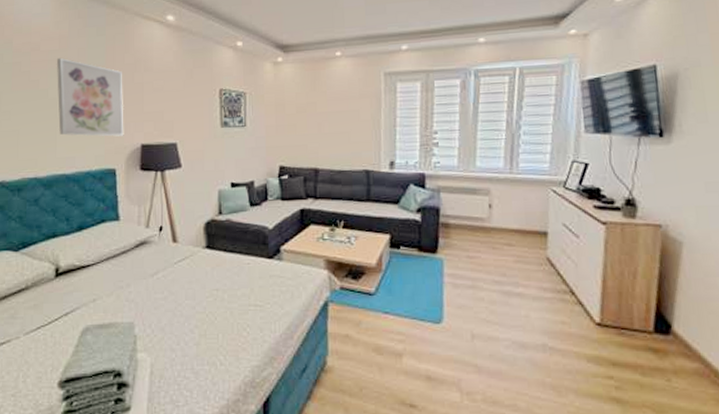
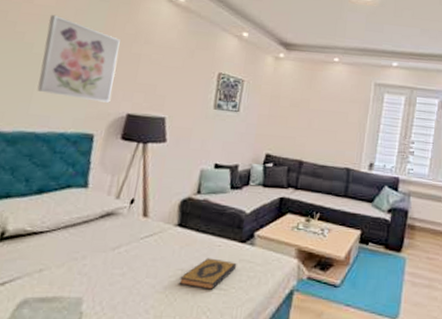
hardback book: none [216,276,268,307] -> present [179,257,237,290]

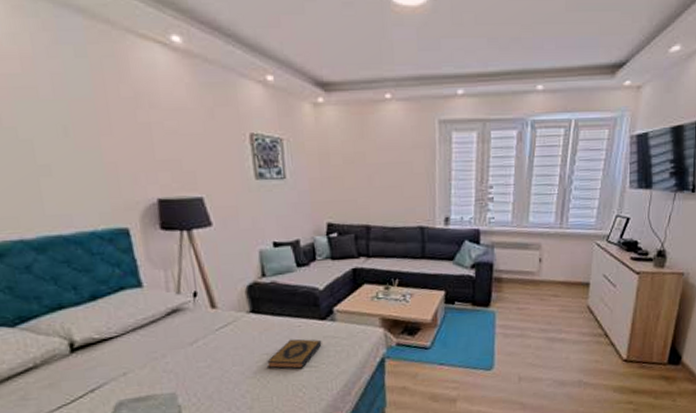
wall art: present [37,14,120,103] -> none [22,85,134,190]

